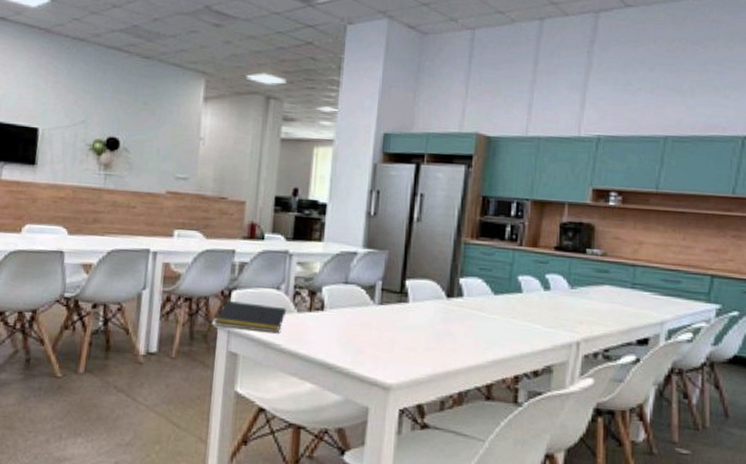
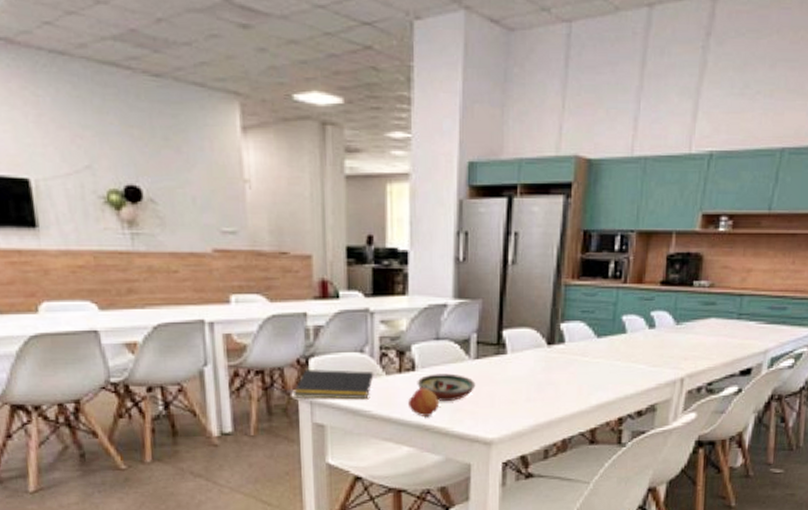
fruit: none [314,327,344,356] -> present [407,388,440,416]
decorative bowl: none [324,315,378,343] -> present [417,373,476,401]

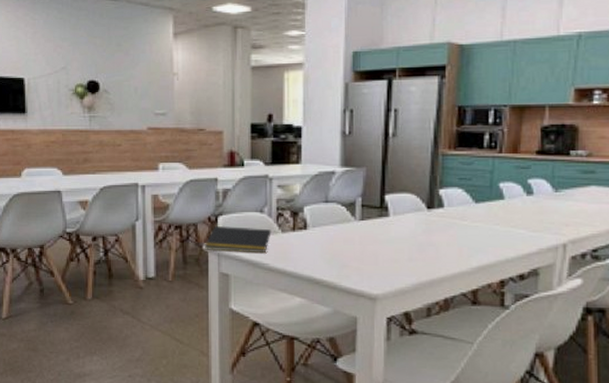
fruit: present [407,388,440,416] -> none [300,245,328,271]
decorative bowl: present [417,373,476,401] -> none [308,232,361,258]

